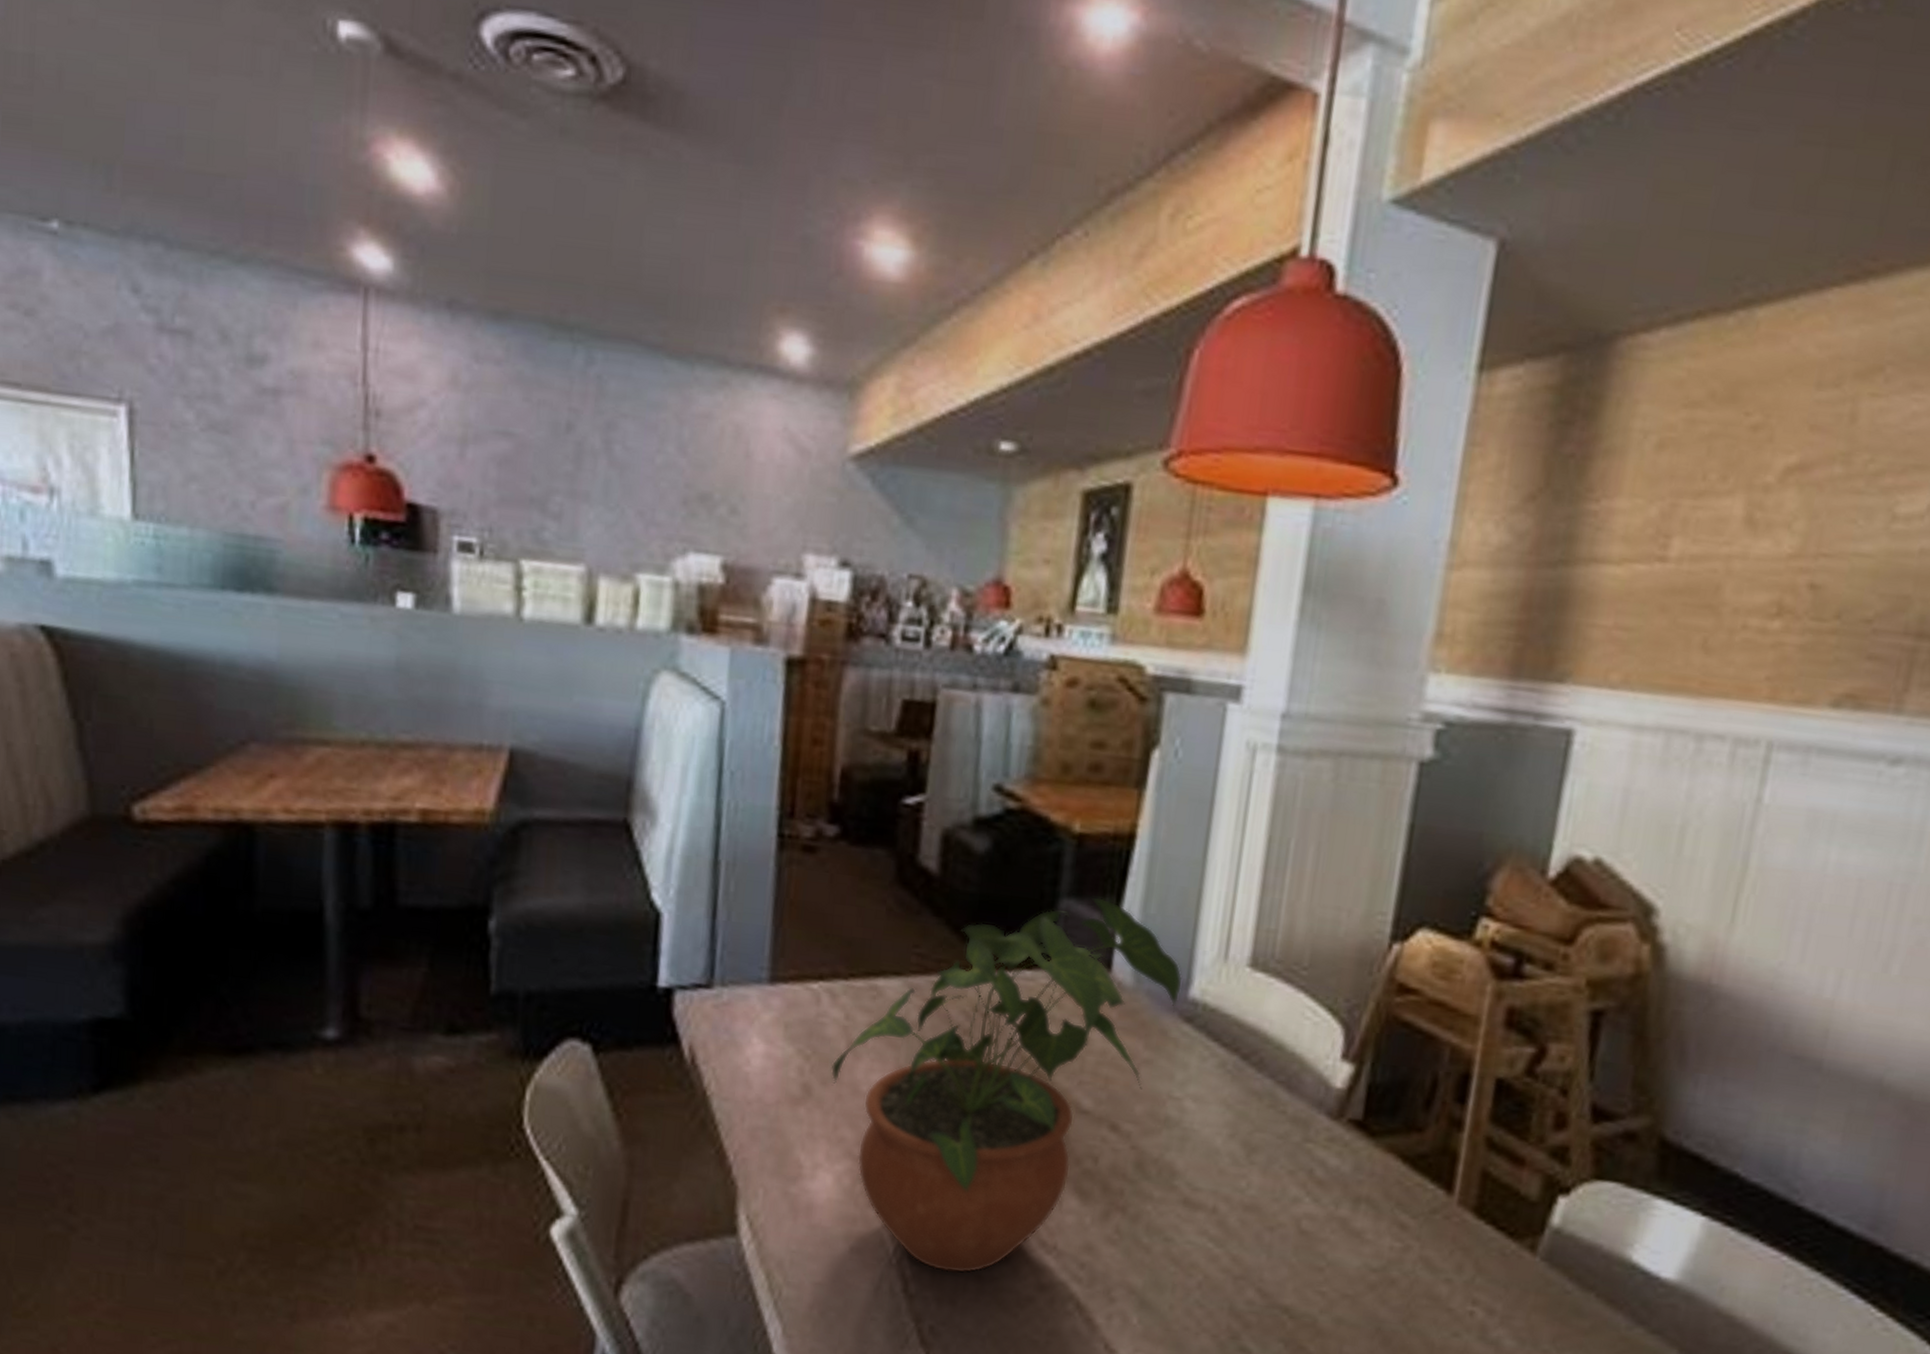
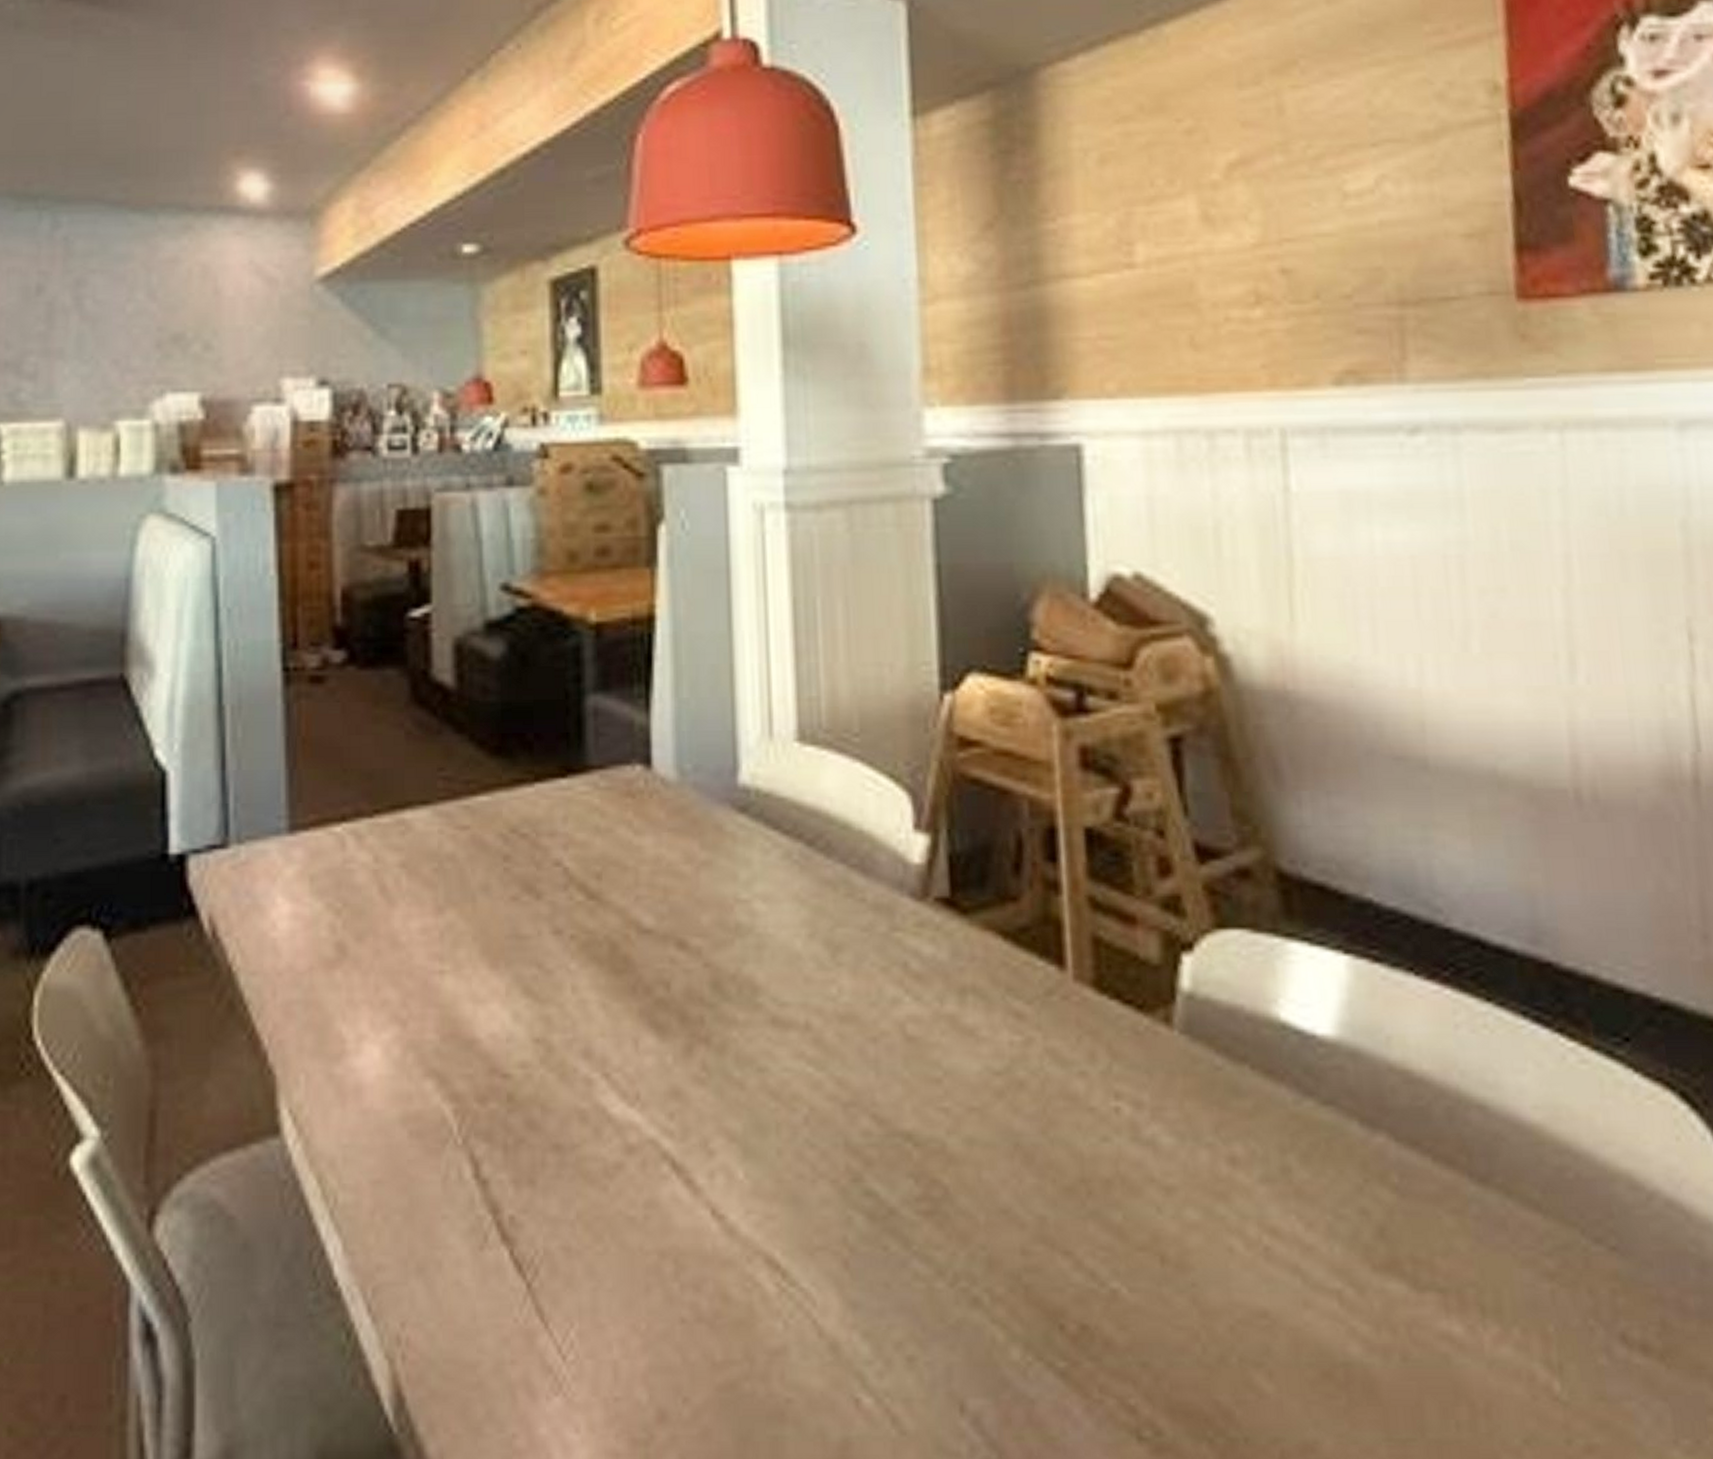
potted plant: present [830,896,1183,1274] -> none [364,687,730,1146]

